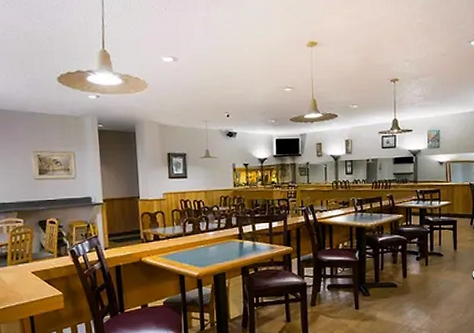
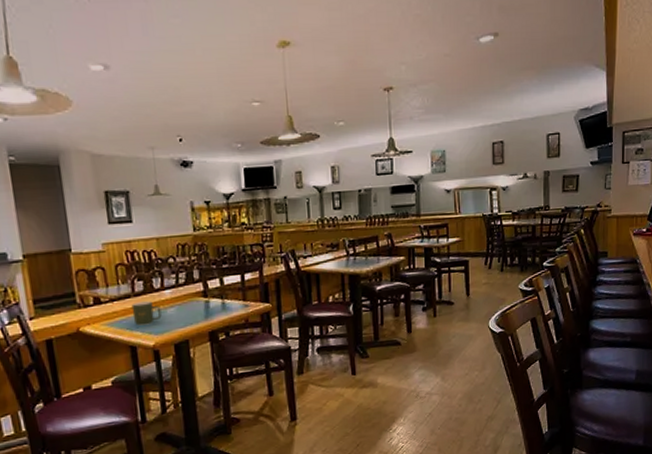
mug: none [182,240,205,260] -> present [131,301,162,327]

